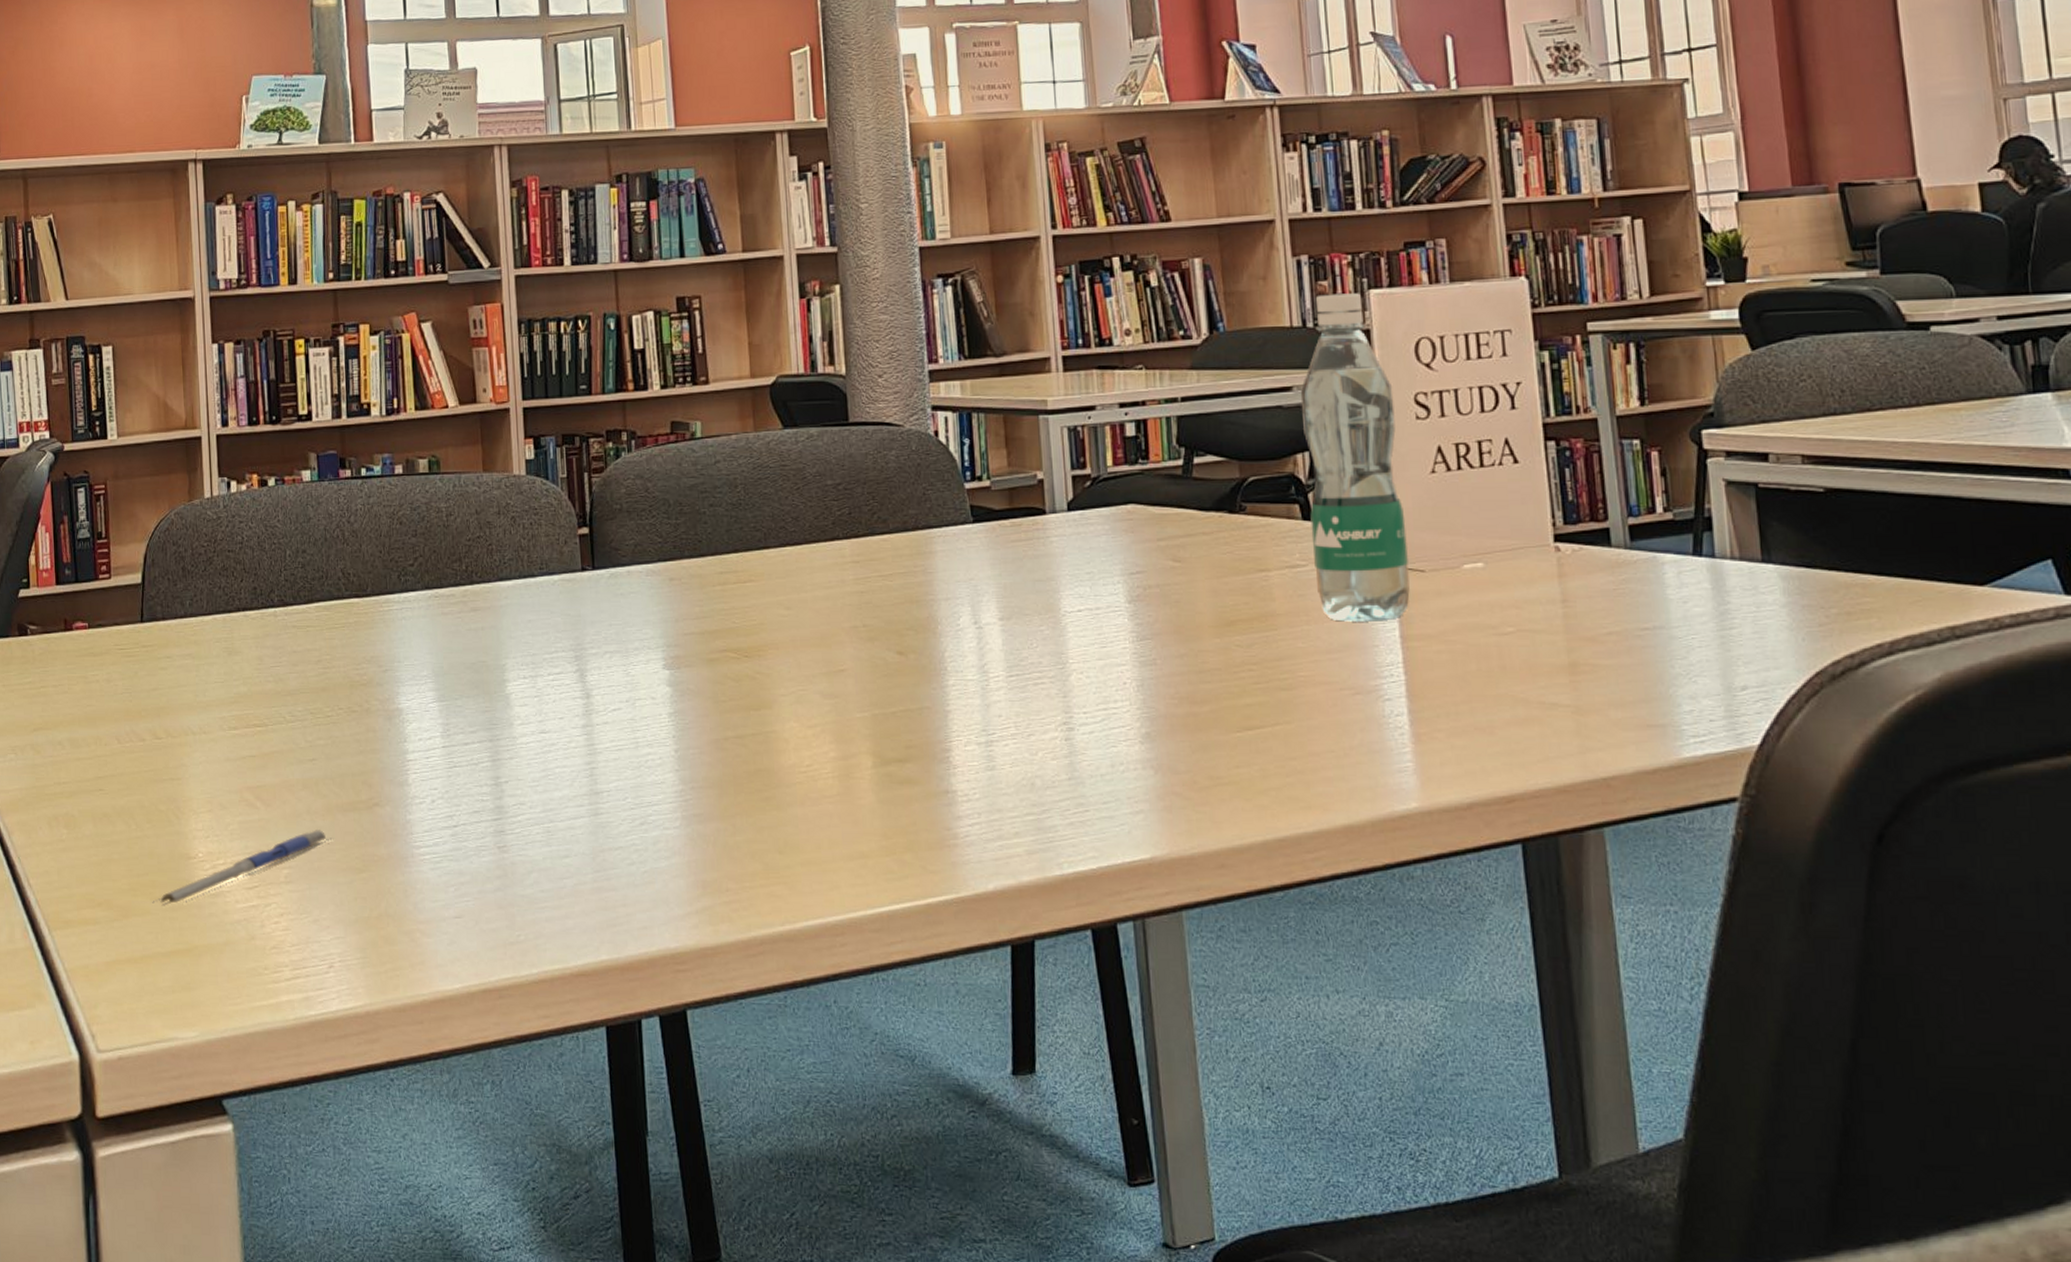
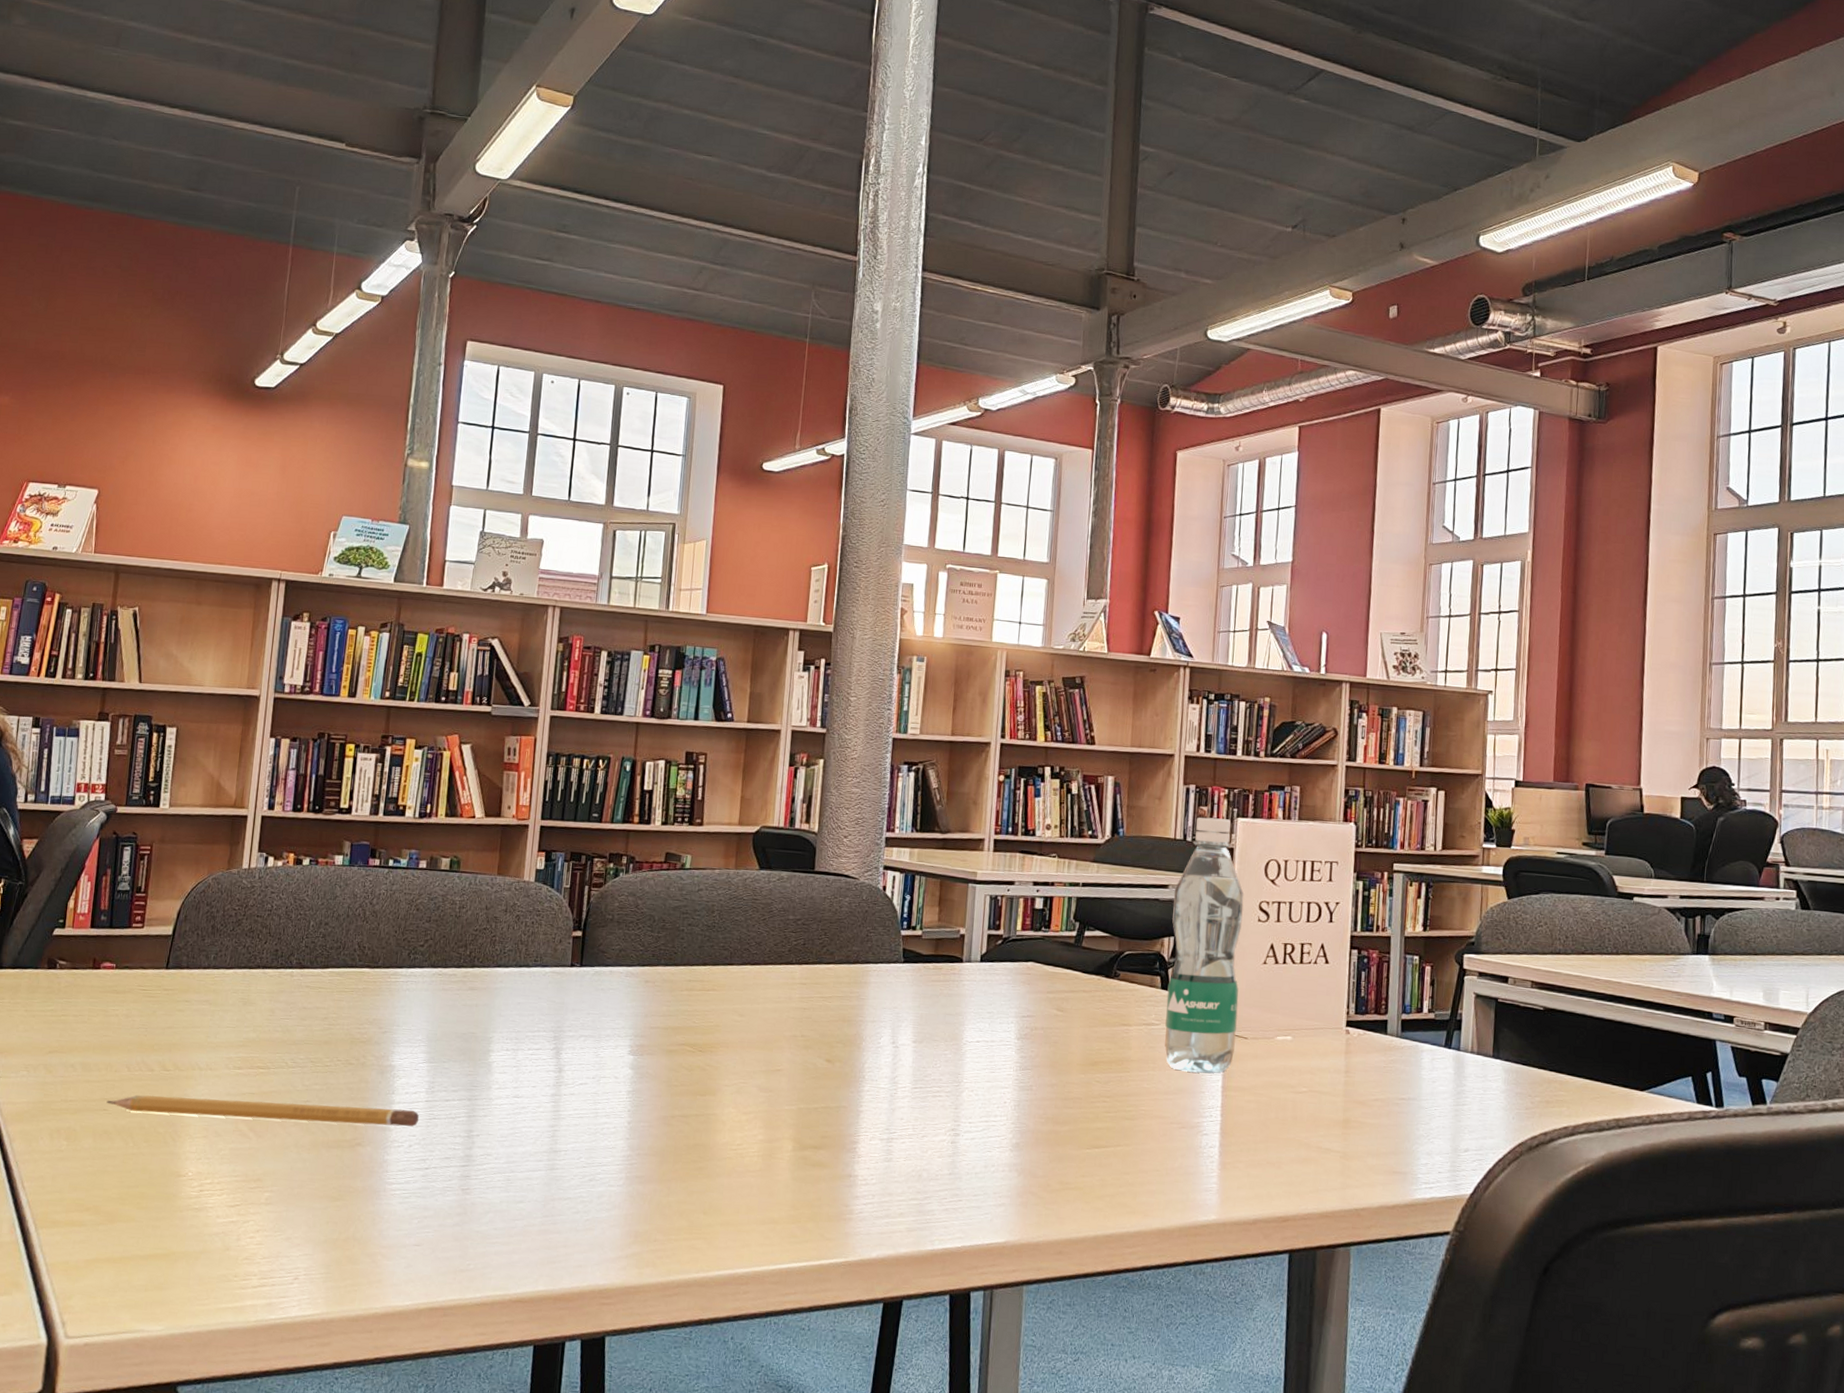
pencil: none [101,759,438,790] -> present [106,1094,419,1127]
pen: present [152,830,332,906] -> none [138,1161,314,1216]

